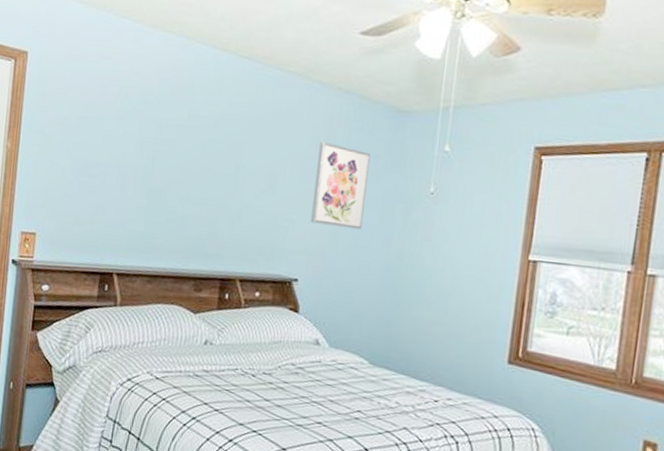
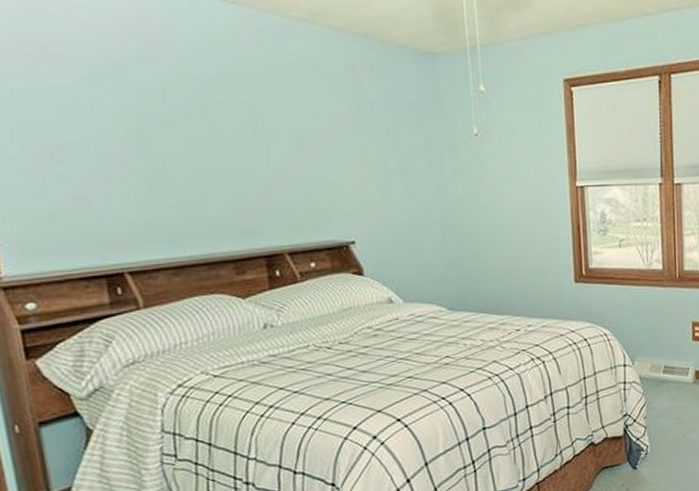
wall art: present [311,142,371,230] -> none [347,93,412,182]

